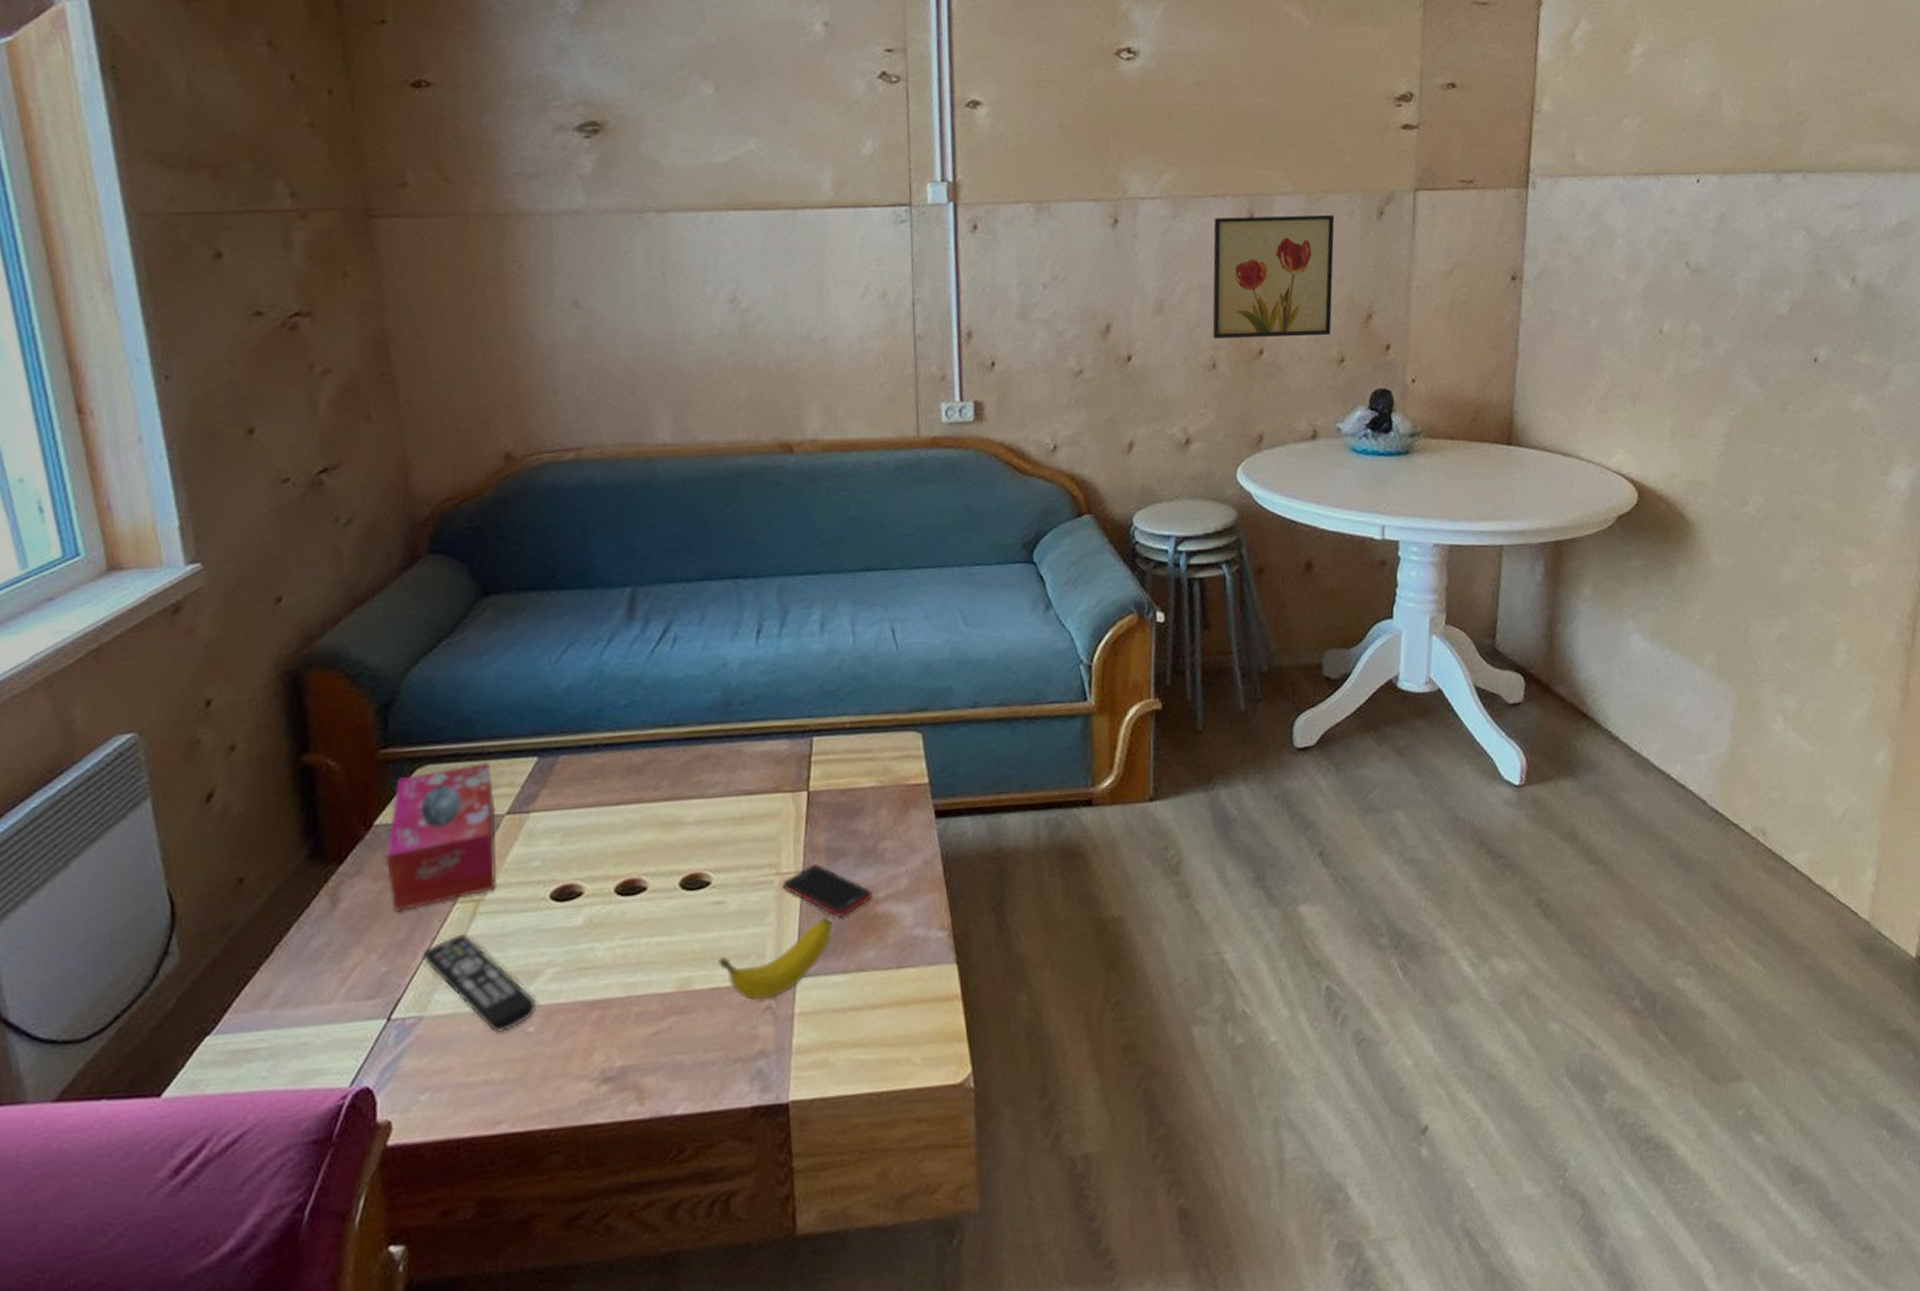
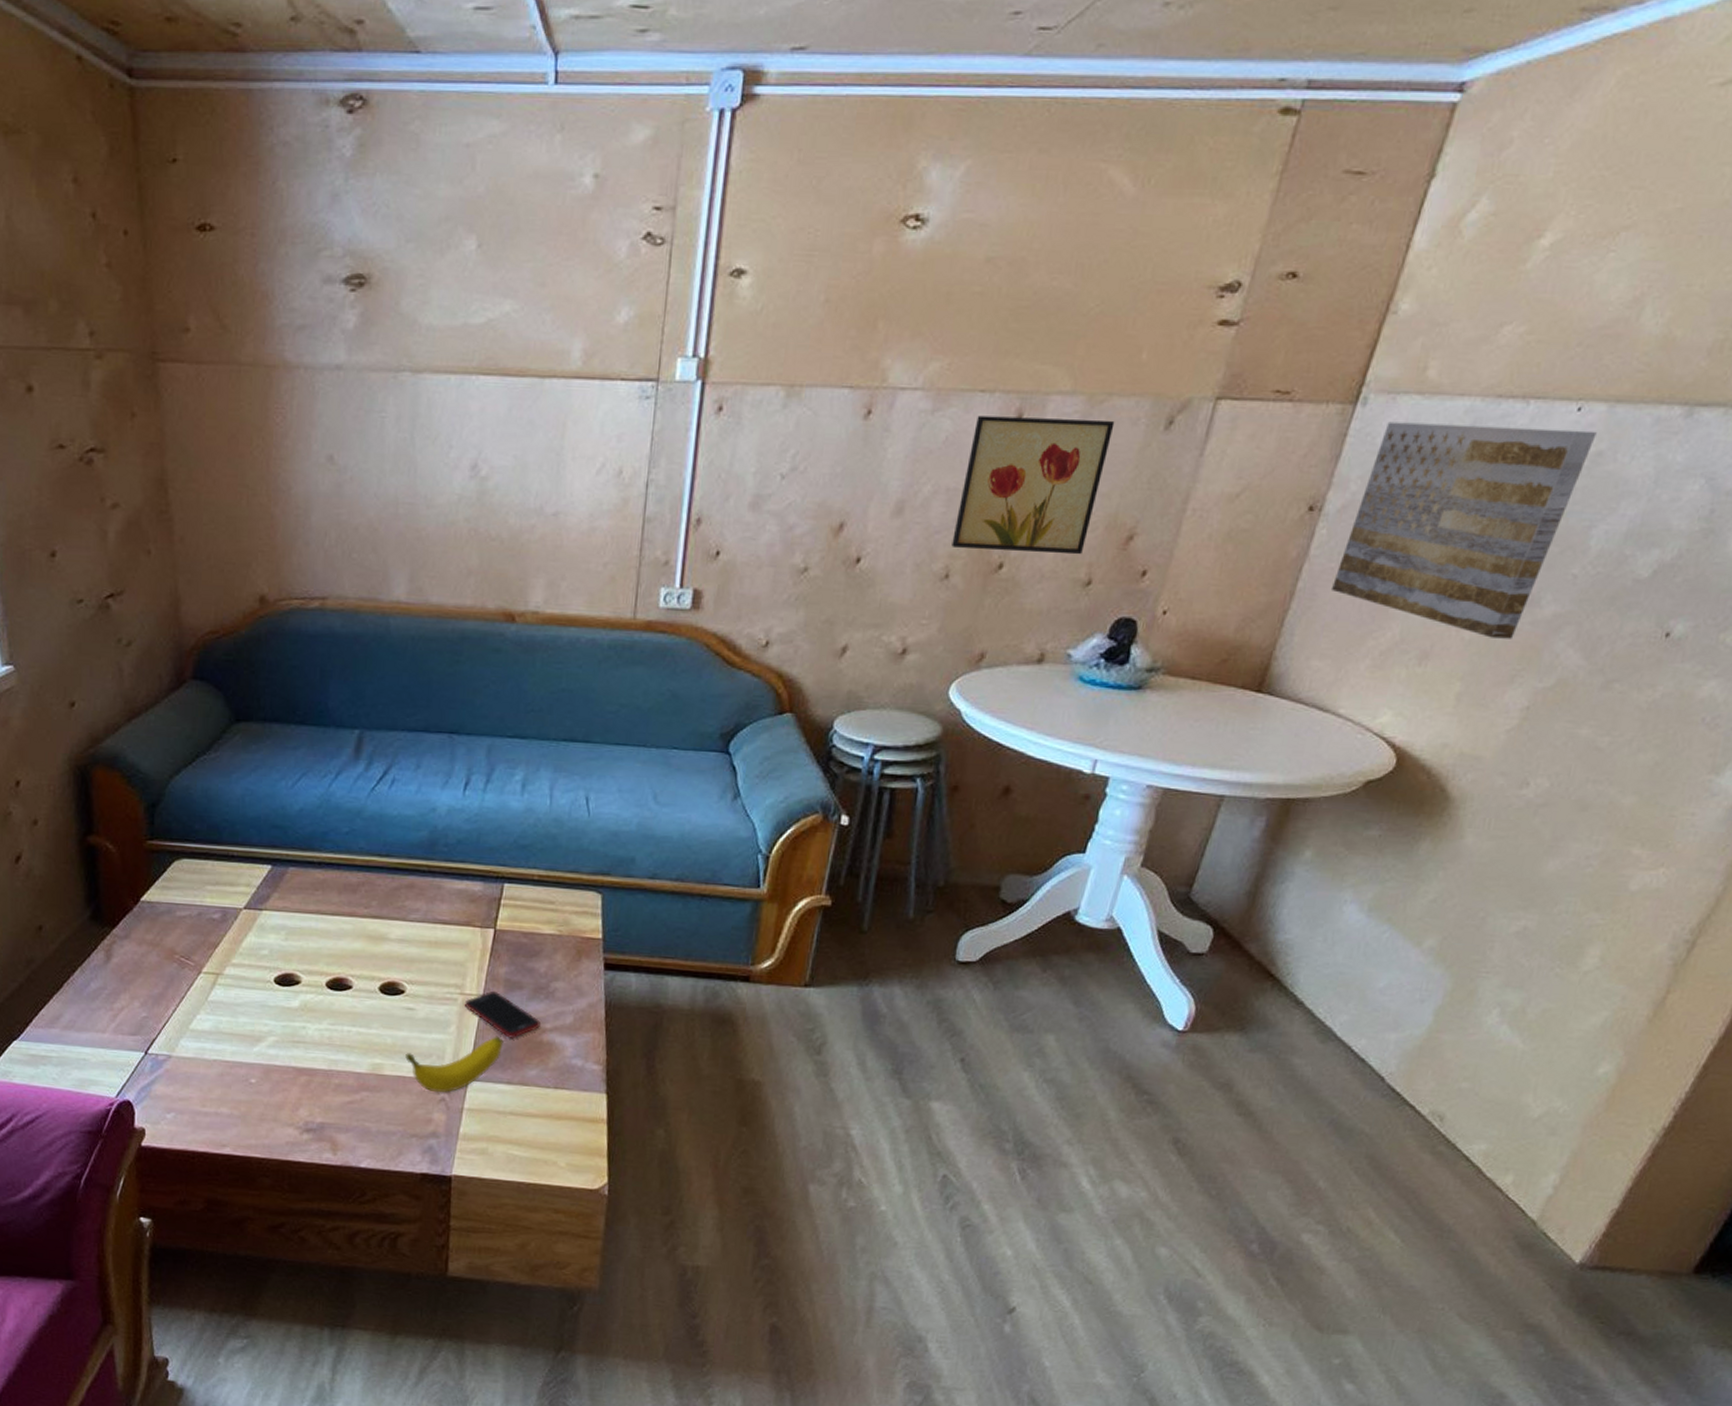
tissue box: present [385,762,497,912] -> none [148,863,234,972]
remote control: present [422,933,537,1033] -> none [173,997,259,1079]
wall art: none [1547,198,1717,377] -> present [1332,421,1597,639]

